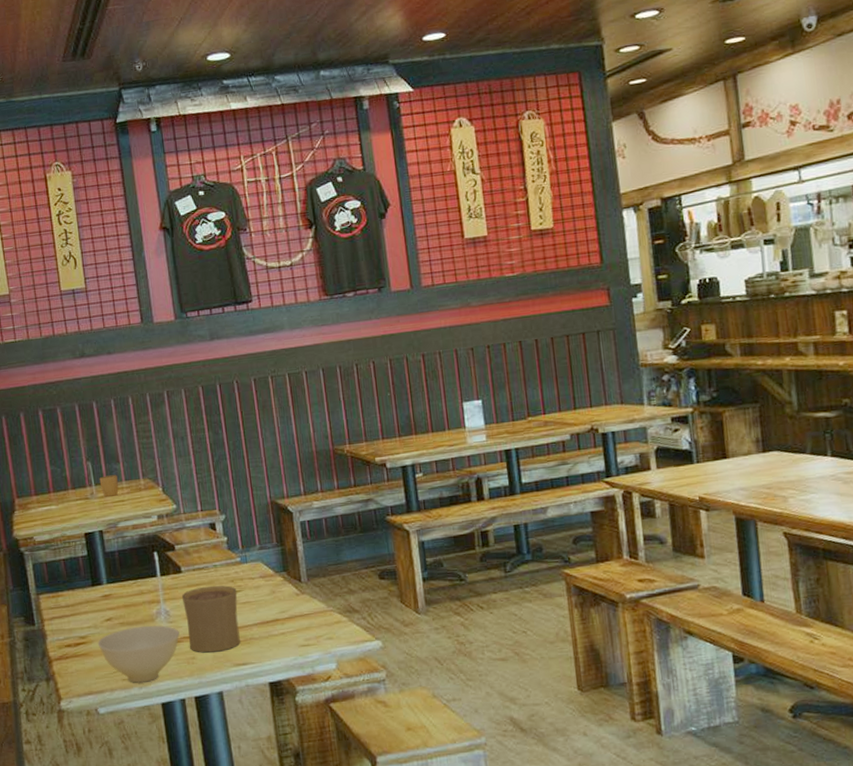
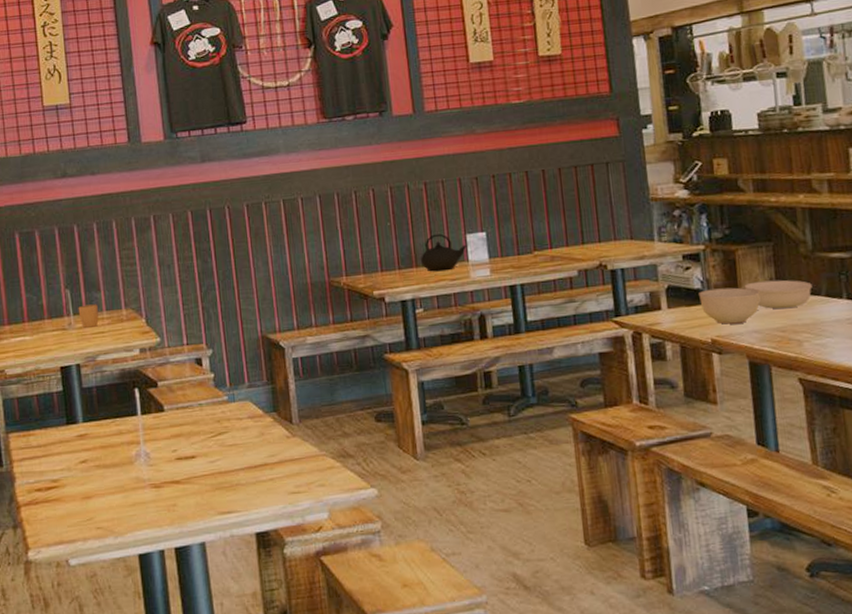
bowl: present [97,625,180,683] -> none [70,468,160,532]
cup: present [181,585,240,653] -> none [163,426,226,500]
teapot: none [419,402,464,439] -> present [420,233,467,272]
bowl: none [687,447,747,483] -> present [699,287,760,324]
soup bowl: none [731,439,798,468] -> present [744,280,812,309]

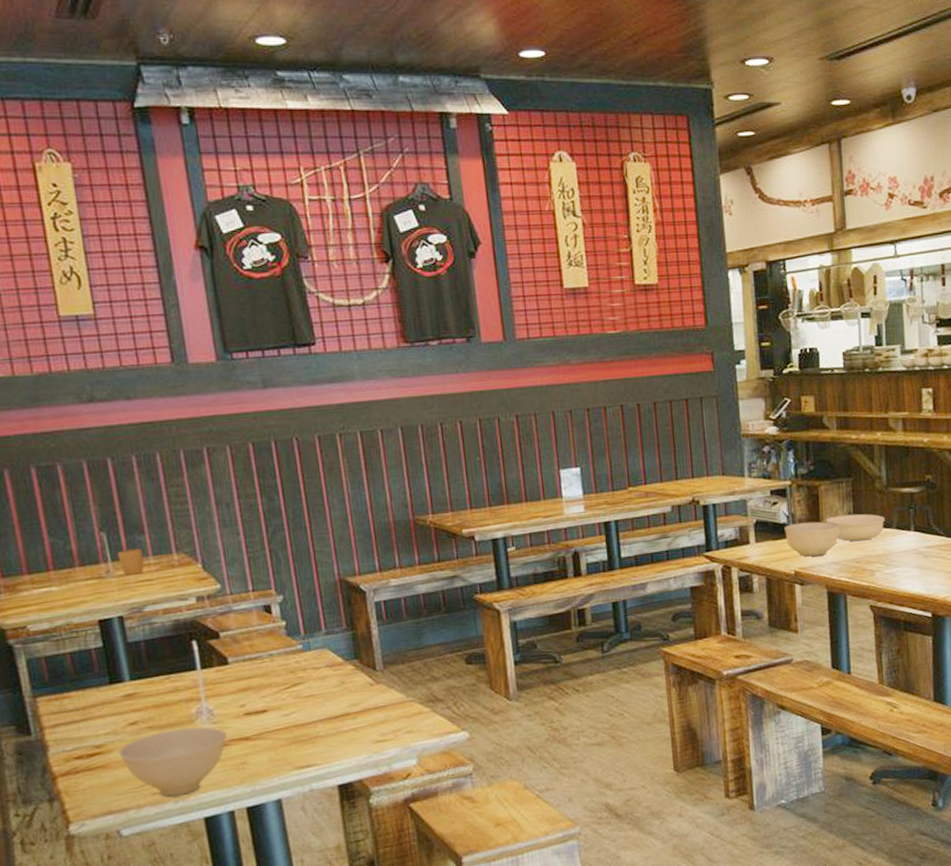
bowl: none [70,468,160,532] -> present [118,727,227,797]
teapot: present [420,233,467,272] -> none [511,469,561,509]

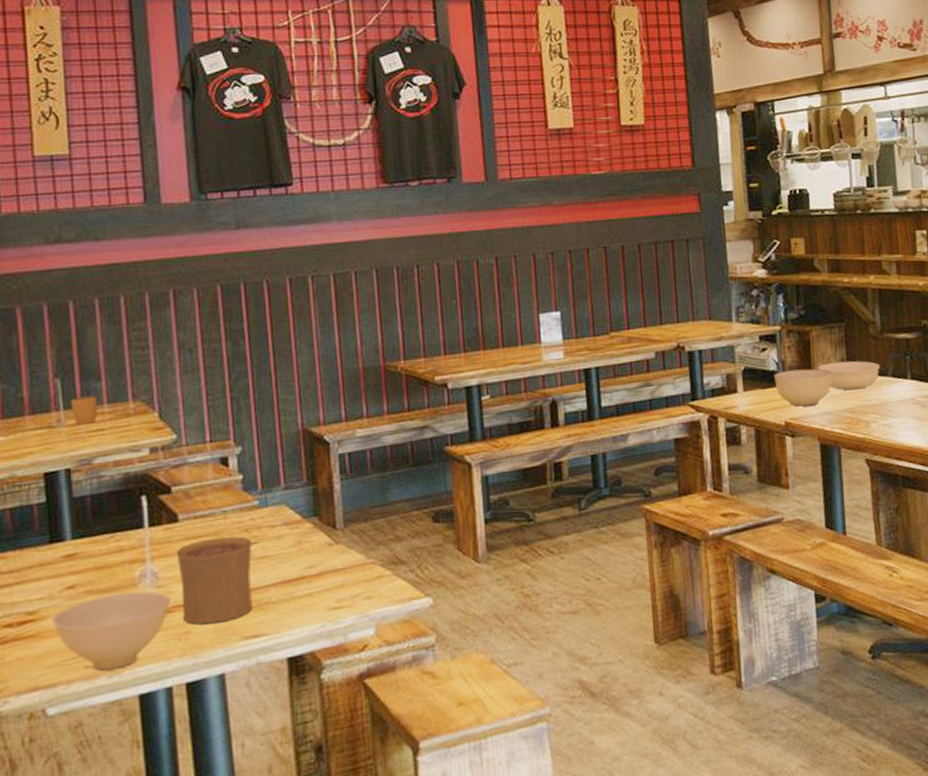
cup: none [228,677,303,756] -> present [176,536,252,625]

